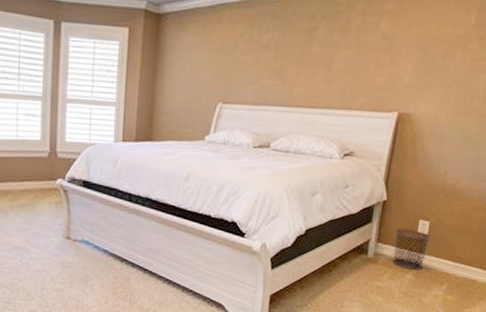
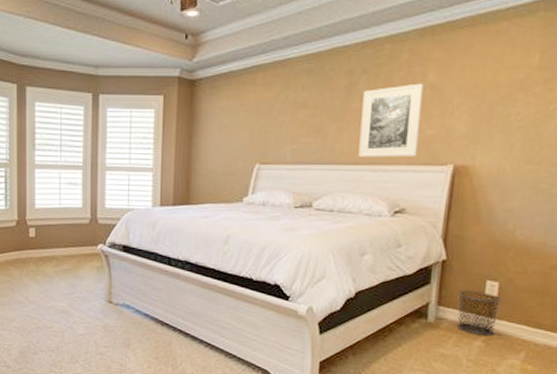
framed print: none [314,32,377,103] -> present [358,83,424,158]

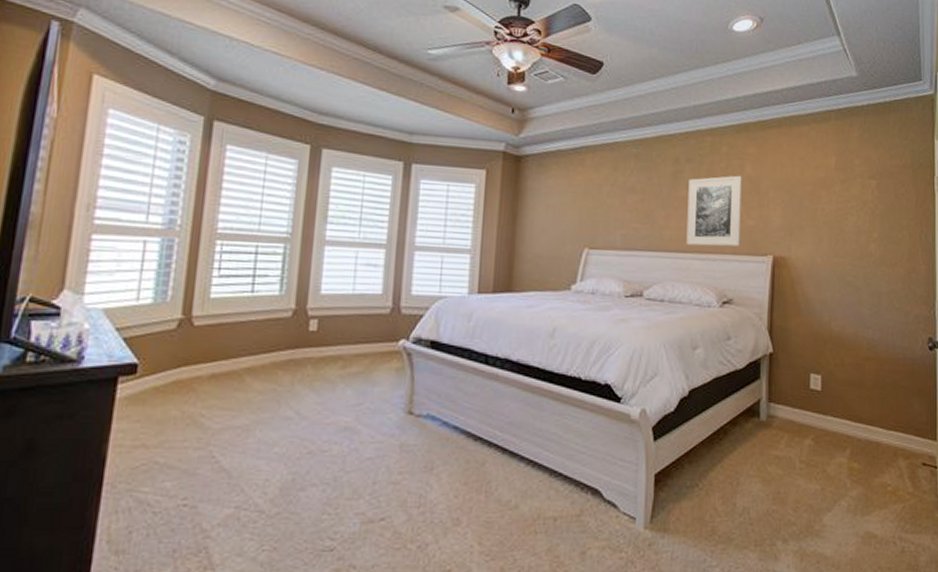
waste bin: present [457,289,503,336] -> none [785,384,826,434]

